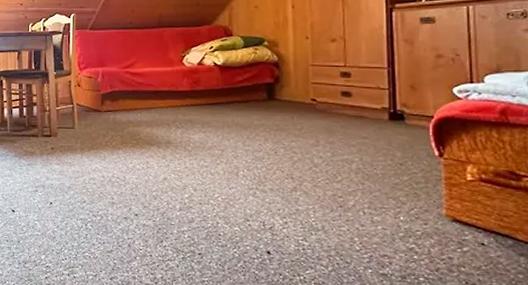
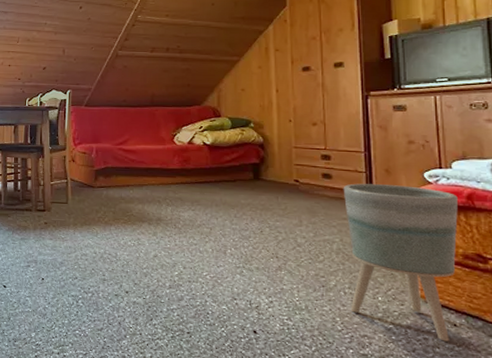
planter: none [363,101,490,261] -> present [343,183,458,342]

